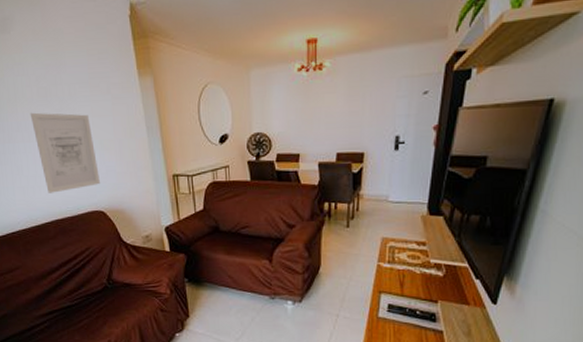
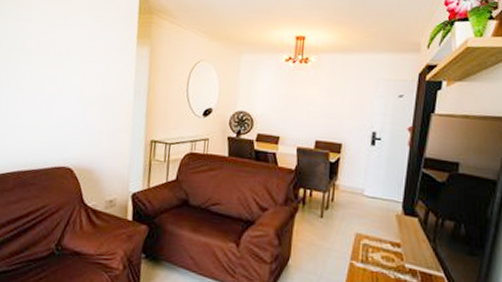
wall art: present [30,112,100,193] -> none [18,63,81,143]

